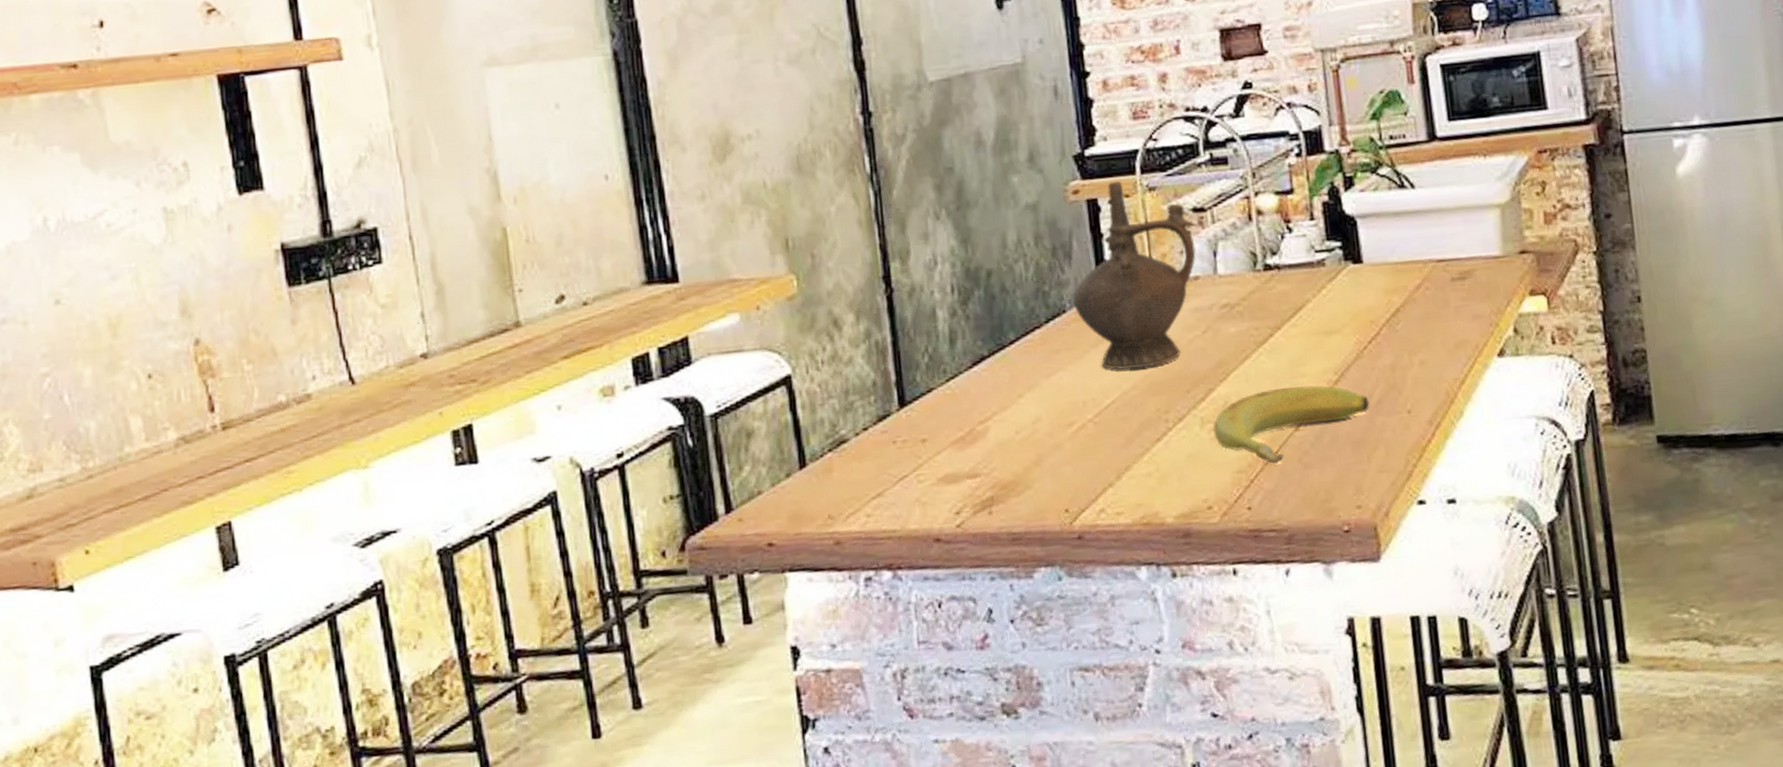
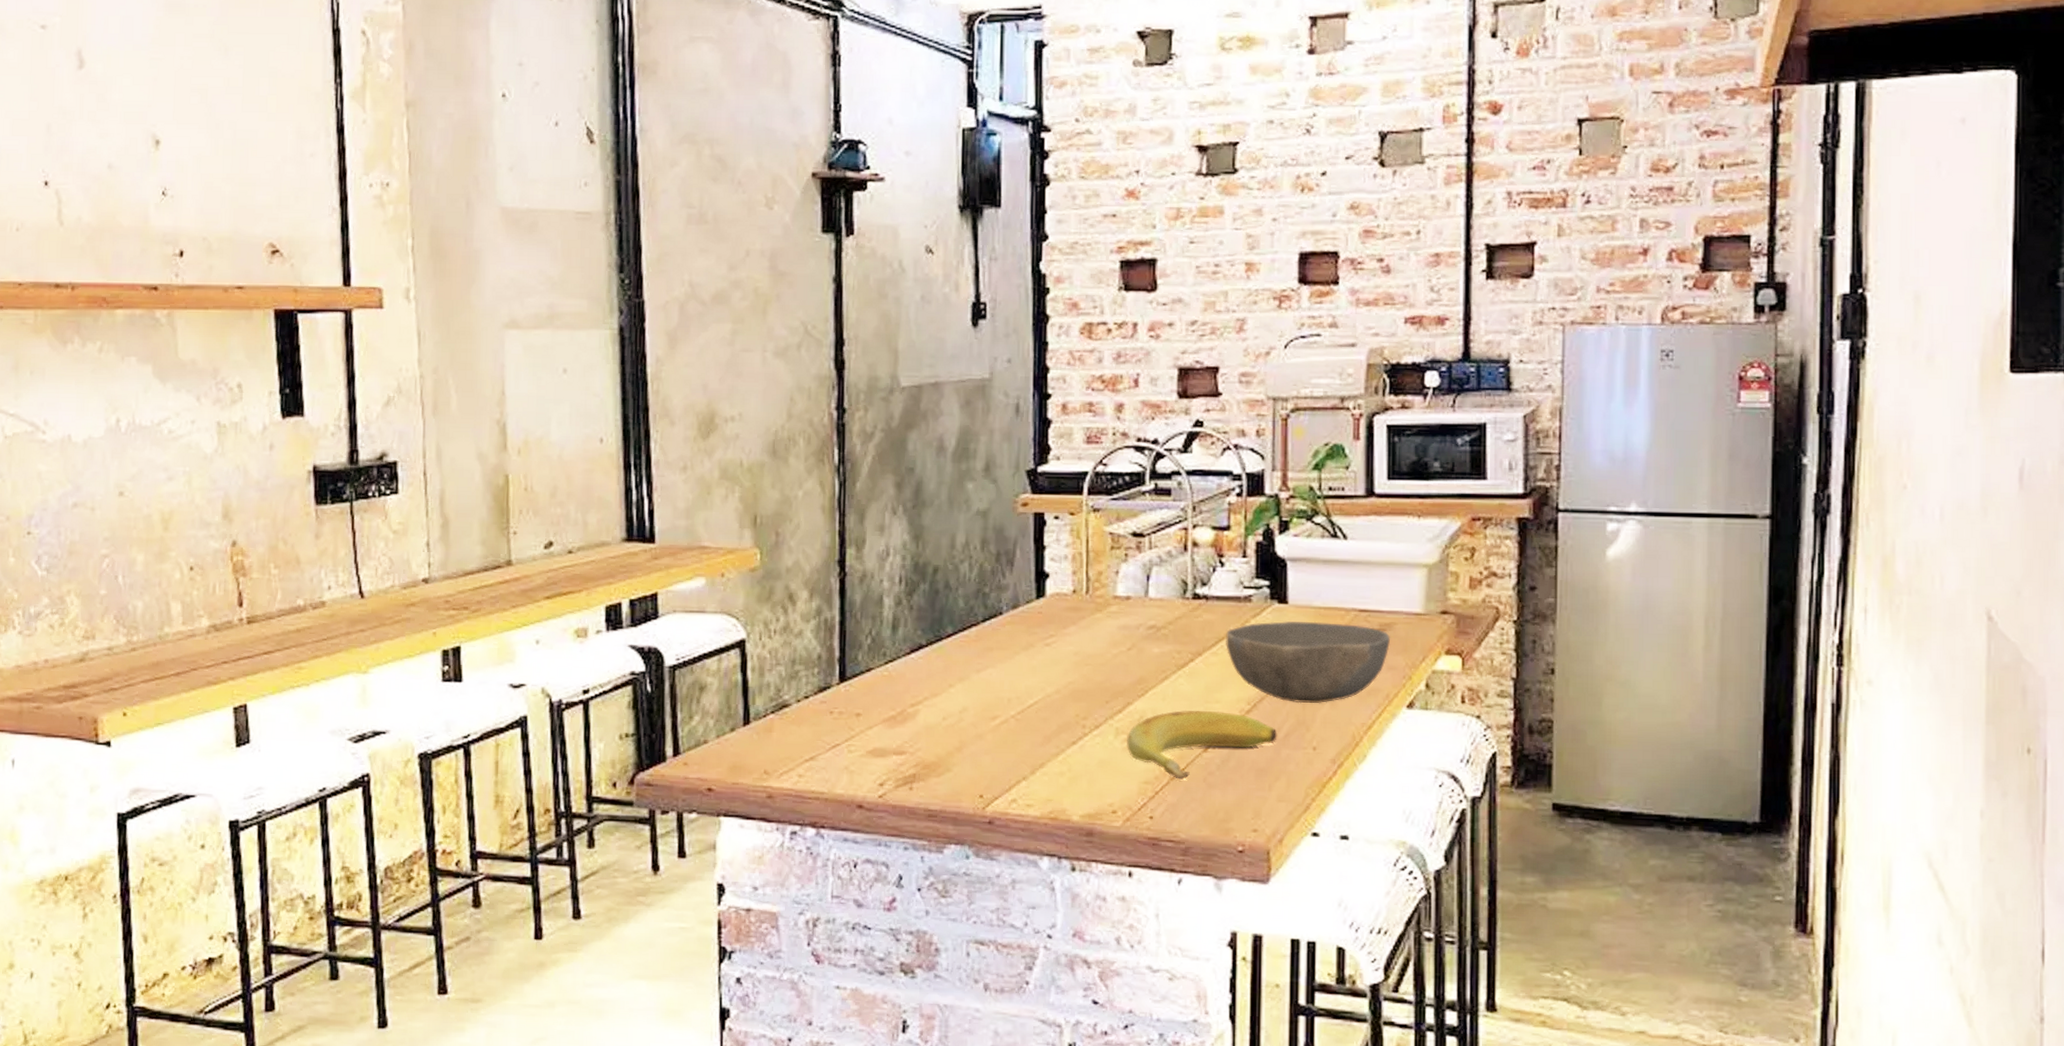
ceremonial vessel: present [1072,181,1196,371] -> none [1009,499,1131,675]
bowl: none [1303,276,1473,367] -> present [1226,621,1391,704]

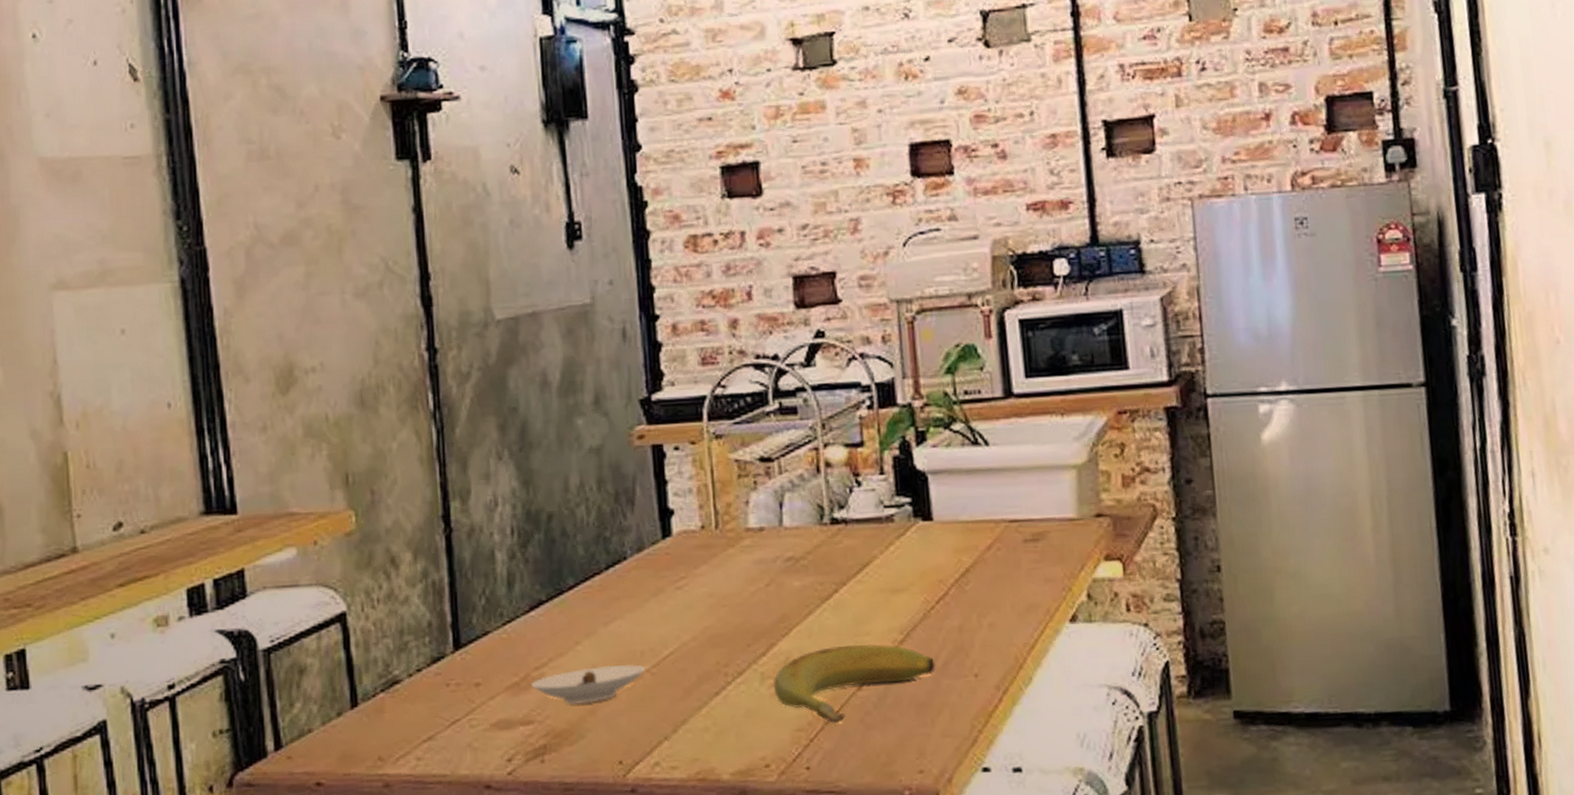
saucer: none [906,708,1010,741] -> present [531,664,645,704]
bowl: present [1226,621,1391,704] -> none [870,536,1046,628]

